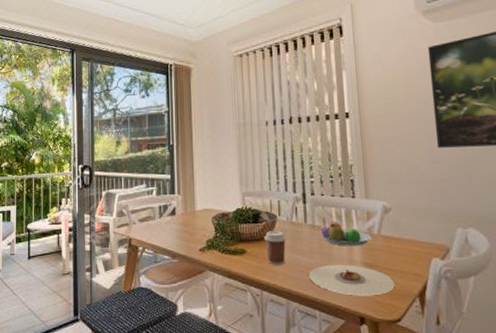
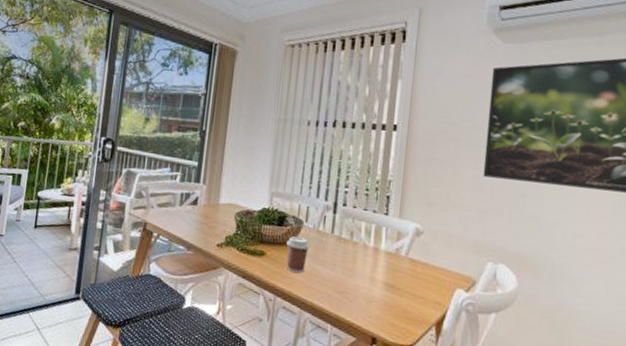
plate: present [309,264,395,296] -> none [326,280,414,318]
fruit bowl: present [320,221,371,246] -> none [345,235,398,266]

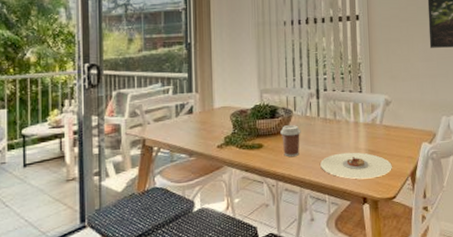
plate: none [326,280,414,318] -> present [320,152,392,180]

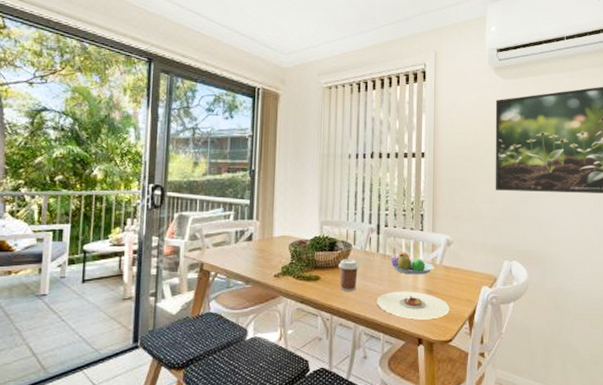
fruit bowl: none [331,114,374,136] -> present [390,251,434,275]

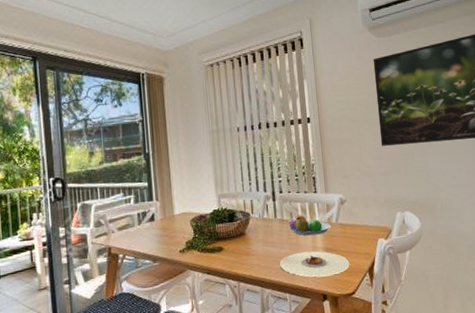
coffee cup: present [338,259,359,291] -> none [239,227,260,258]

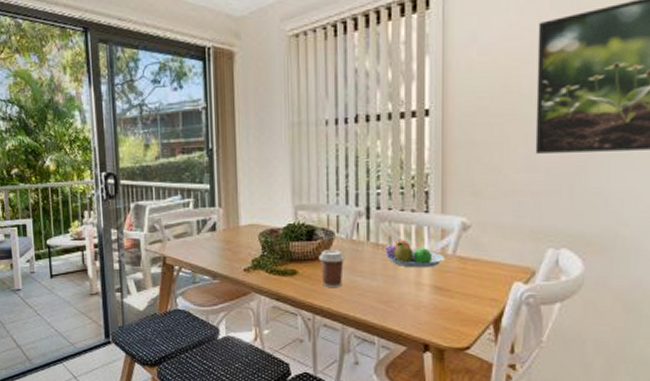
coffee cup: none [239,227,260,258] -> present [319,250,345,287]
plate: present [279,251,350,277] -> none [369,287,467,322]

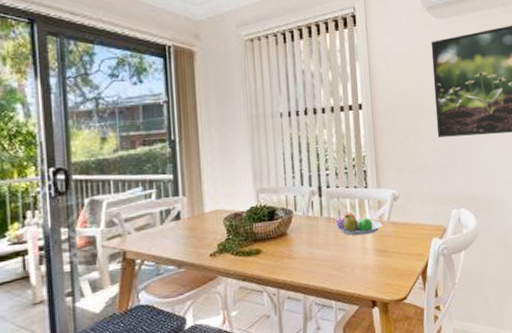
coffee cup: present [319,250,345,287] -> none [280,227,303,262]

